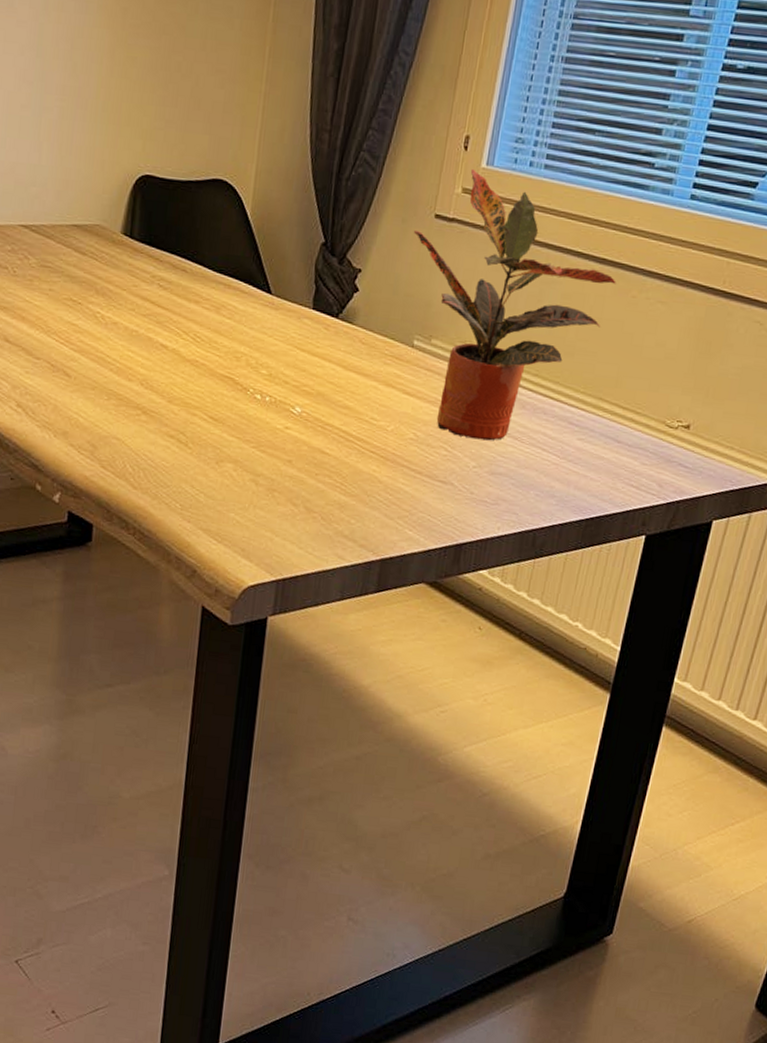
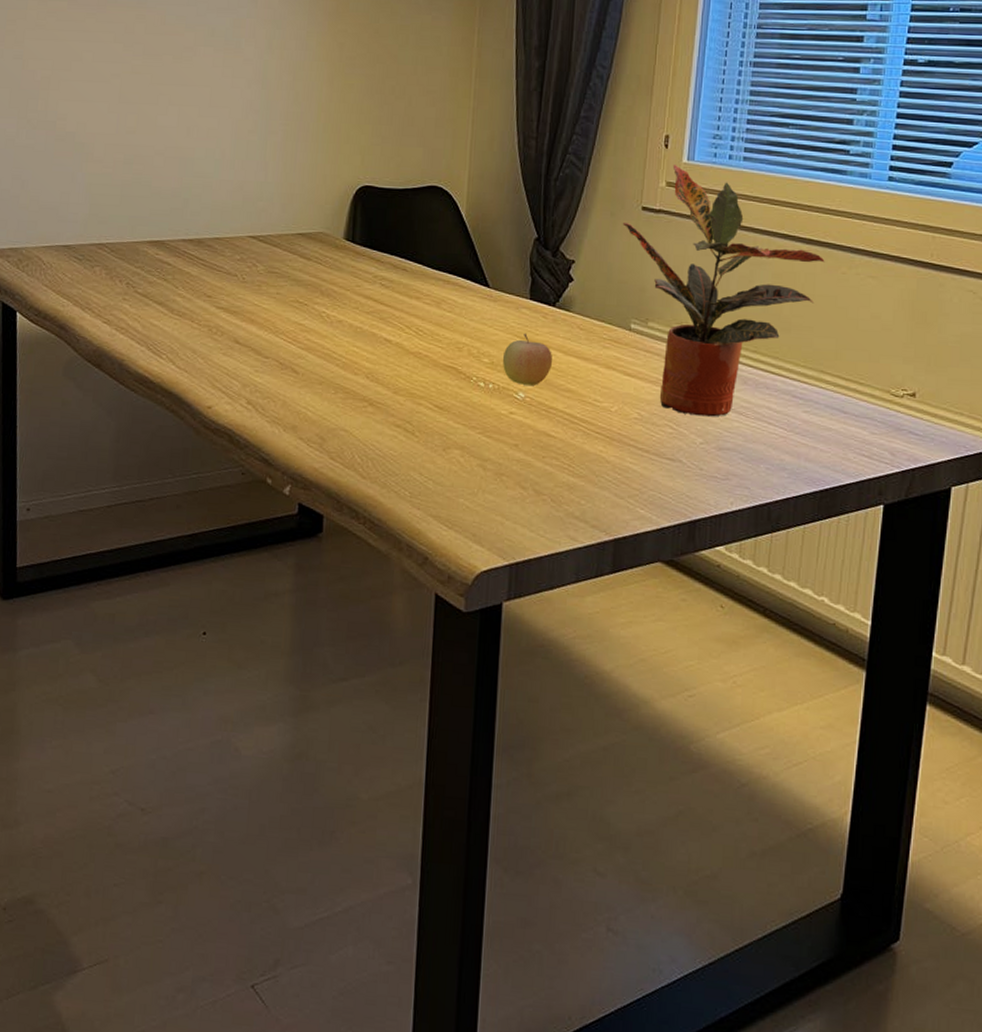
fruit: none [280,344,332,401] -> present [502,333,552,386]

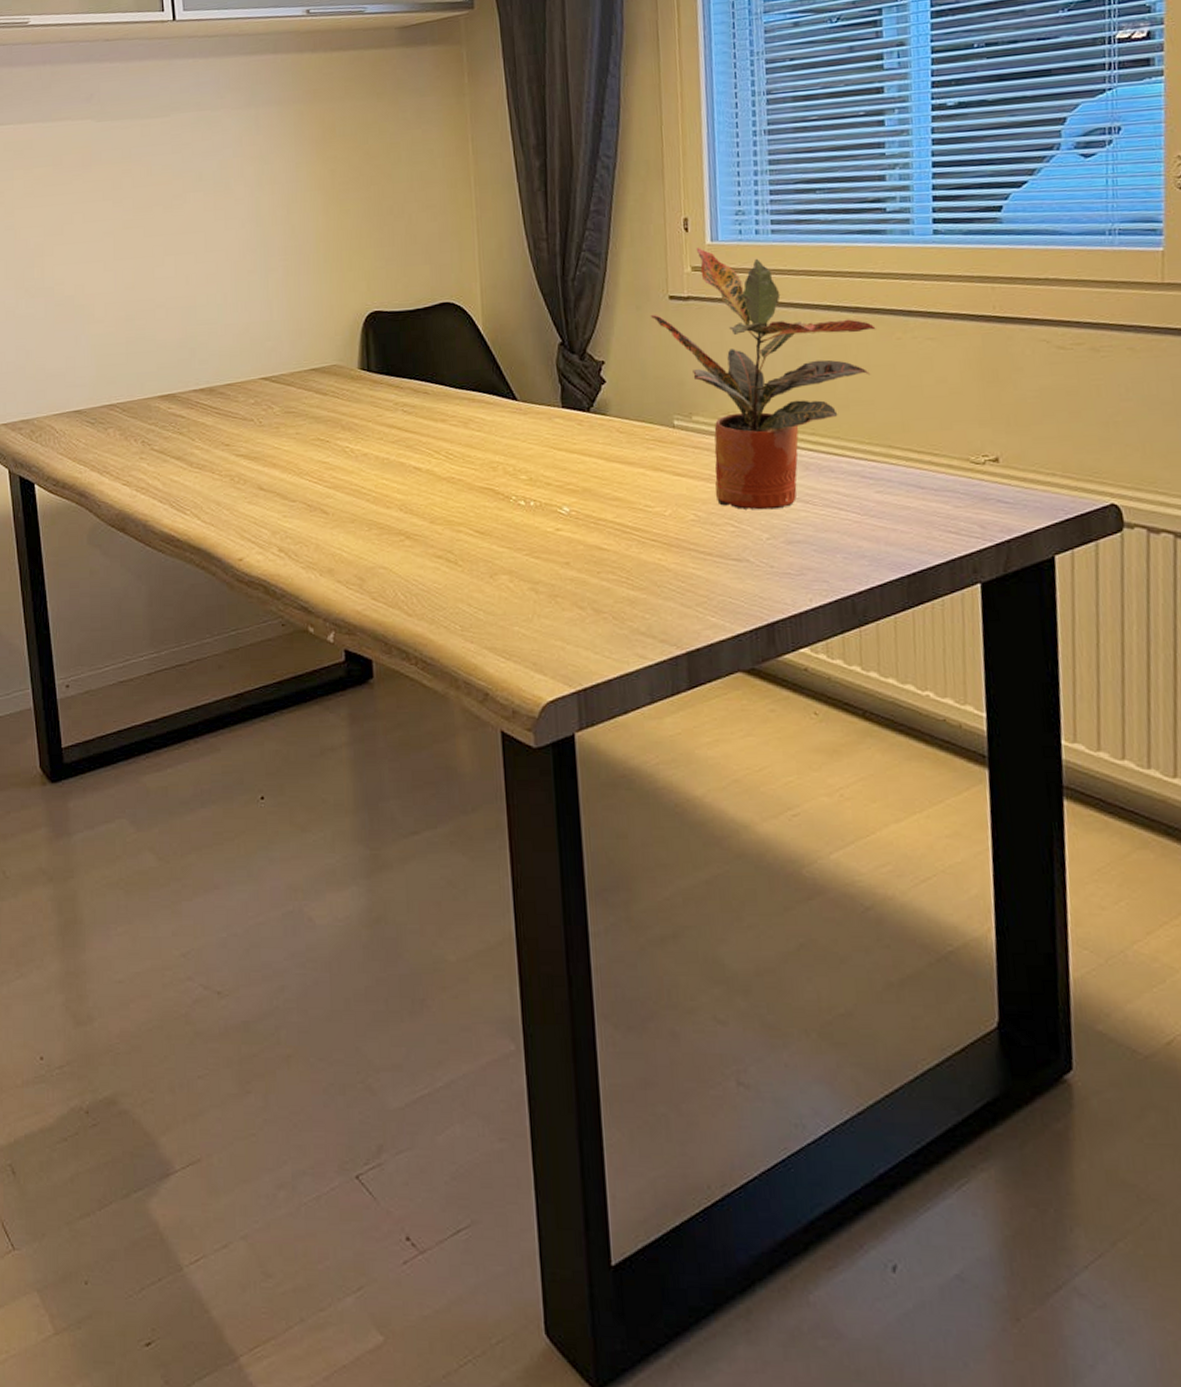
fruit: present [502,333,552,386] -> none [540,443,595,498]

